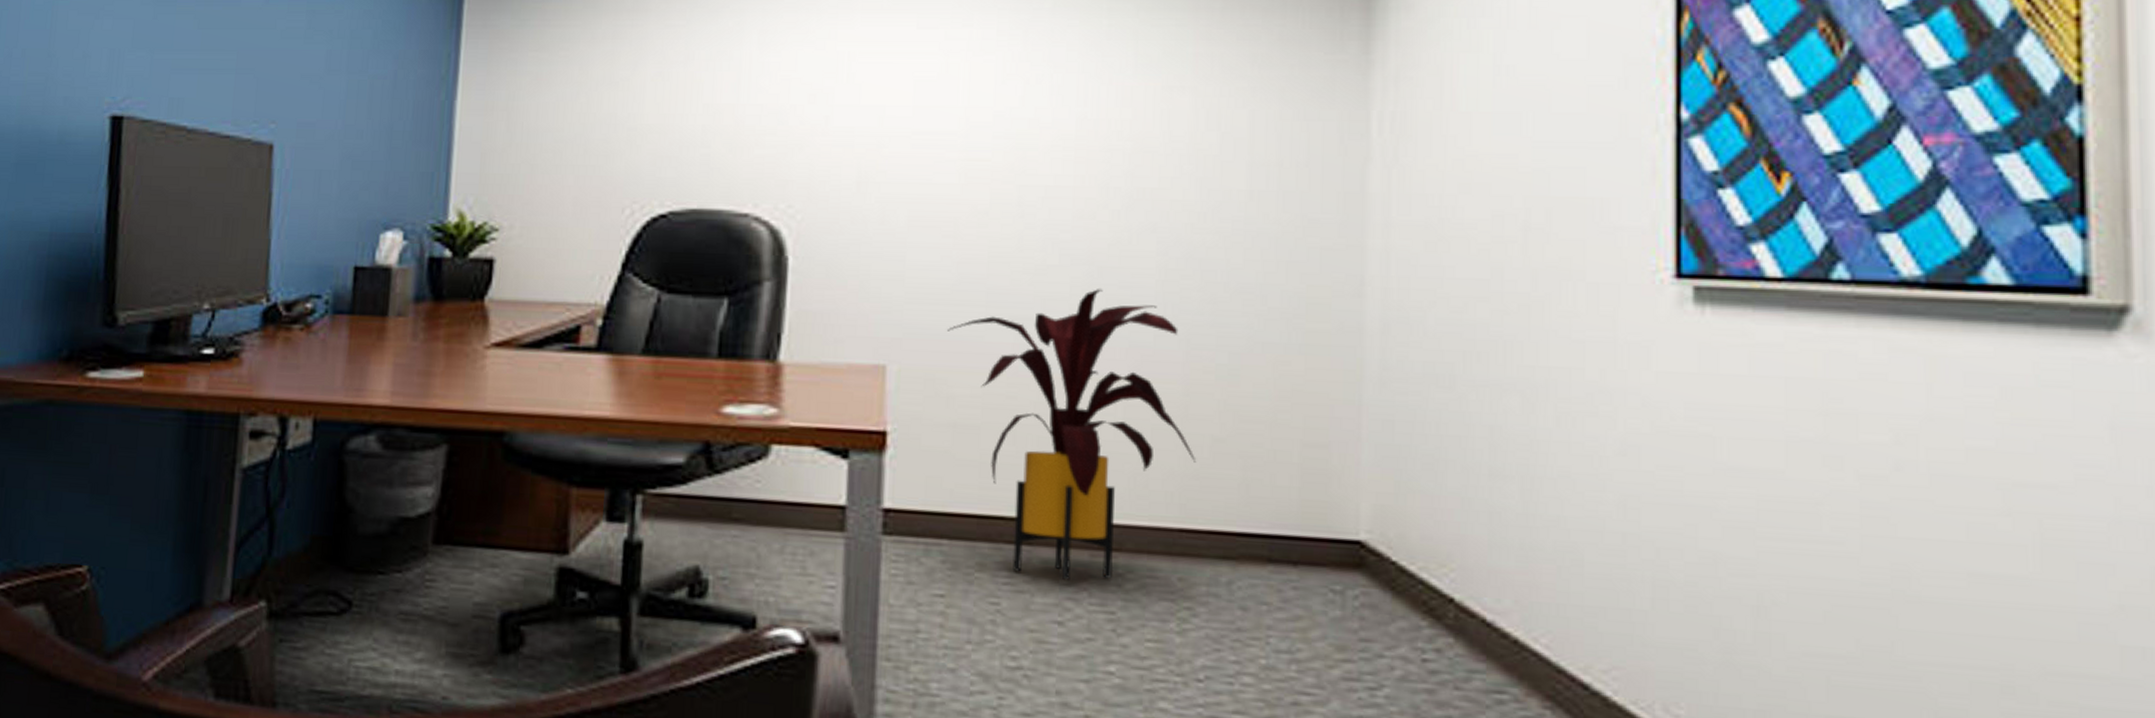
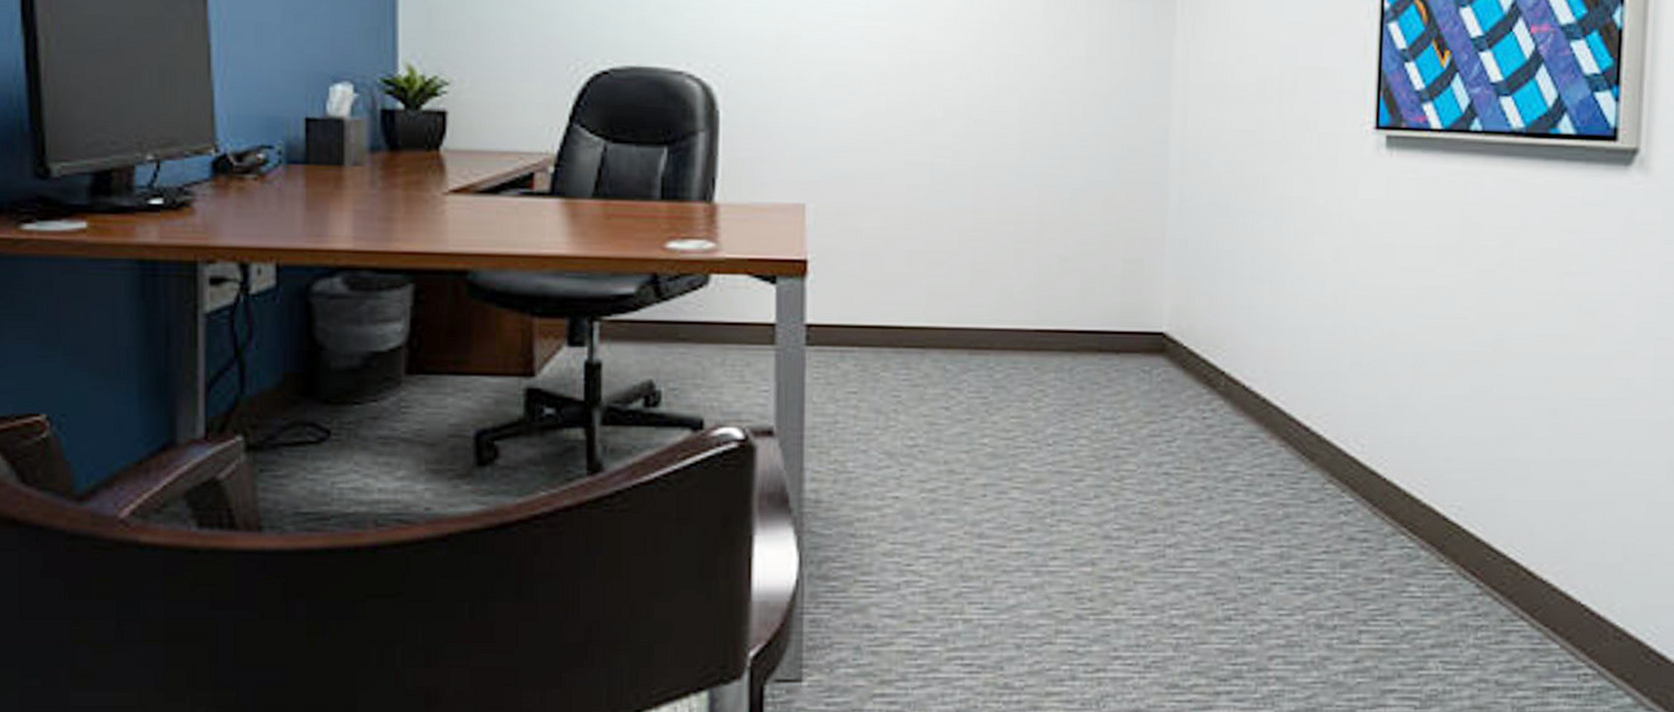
house plant: present [948,289,1197,580] -> none [855,138,1048,374]

